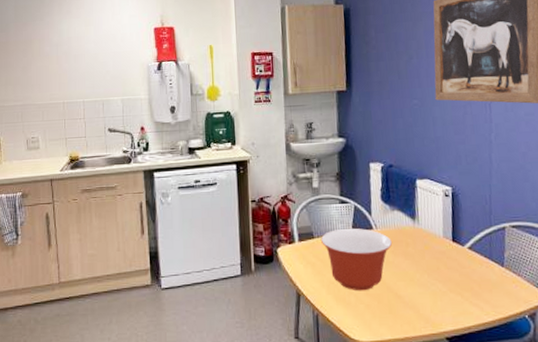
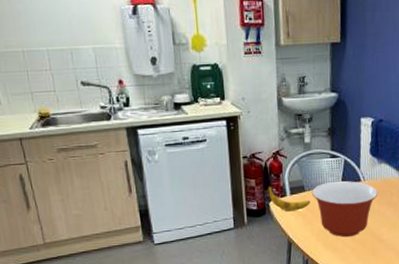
banana: none [276,231,320,260] -> present [268,185,310,212]

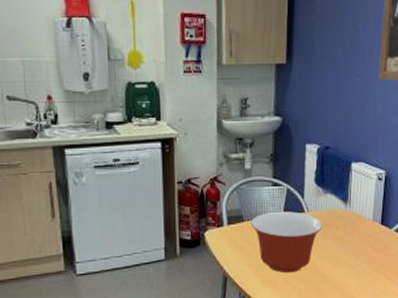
banana: present [268,185,310,212] -> none [203,214,249,243]

